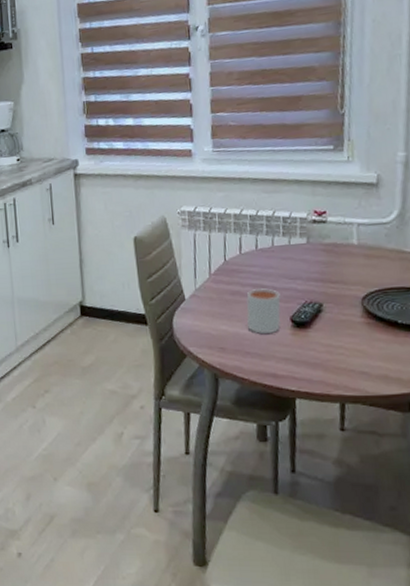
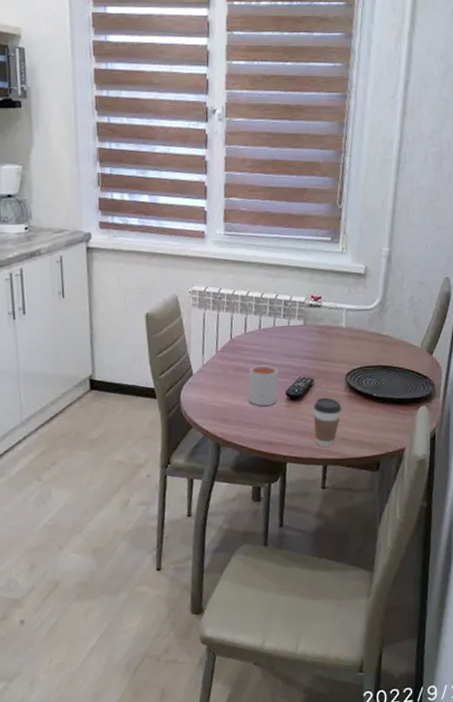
coffee cup: none [324,324,360,382] -> present [313,397,342,448]

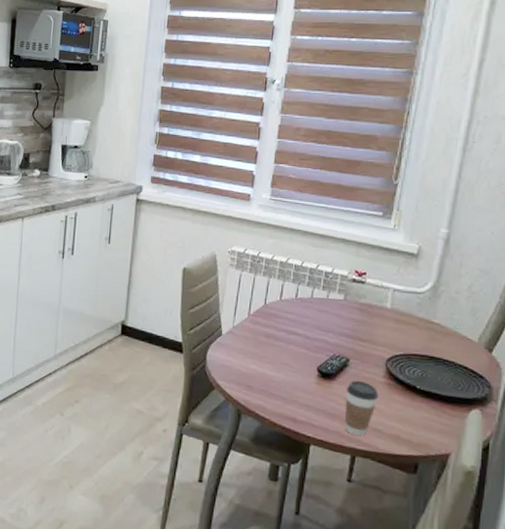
mug: present [248,364,279,406] -> none [277,334,311,379]

